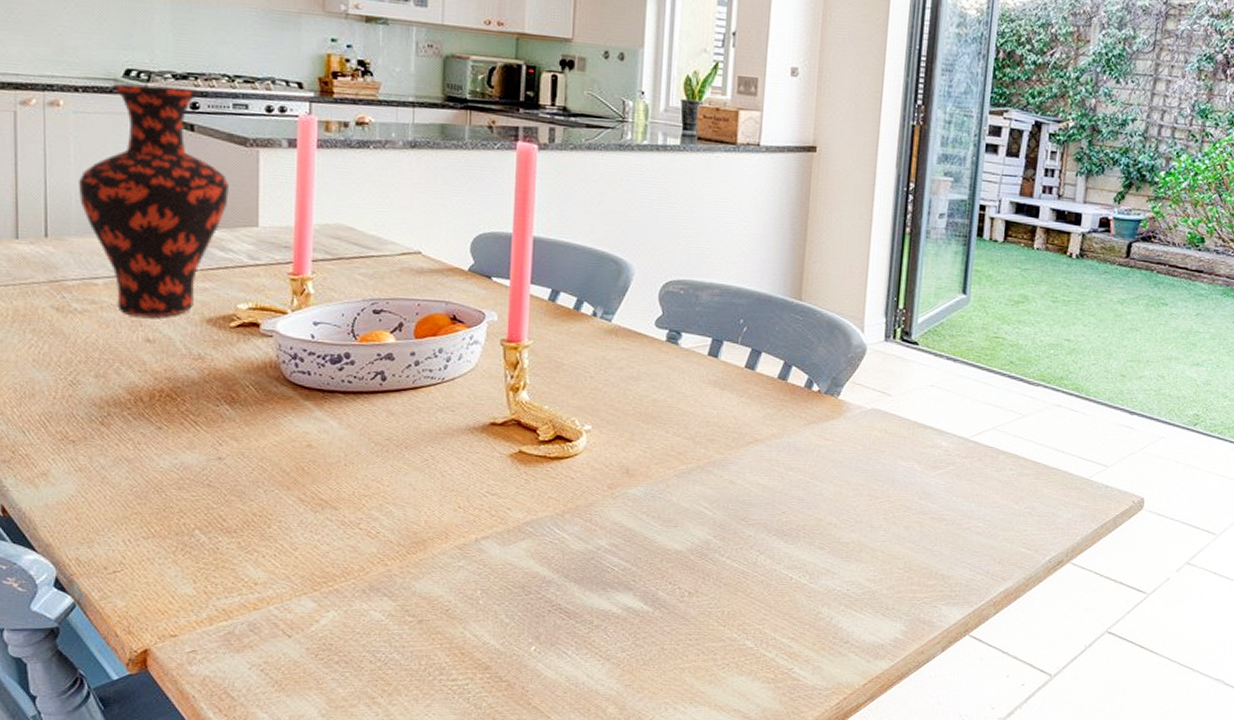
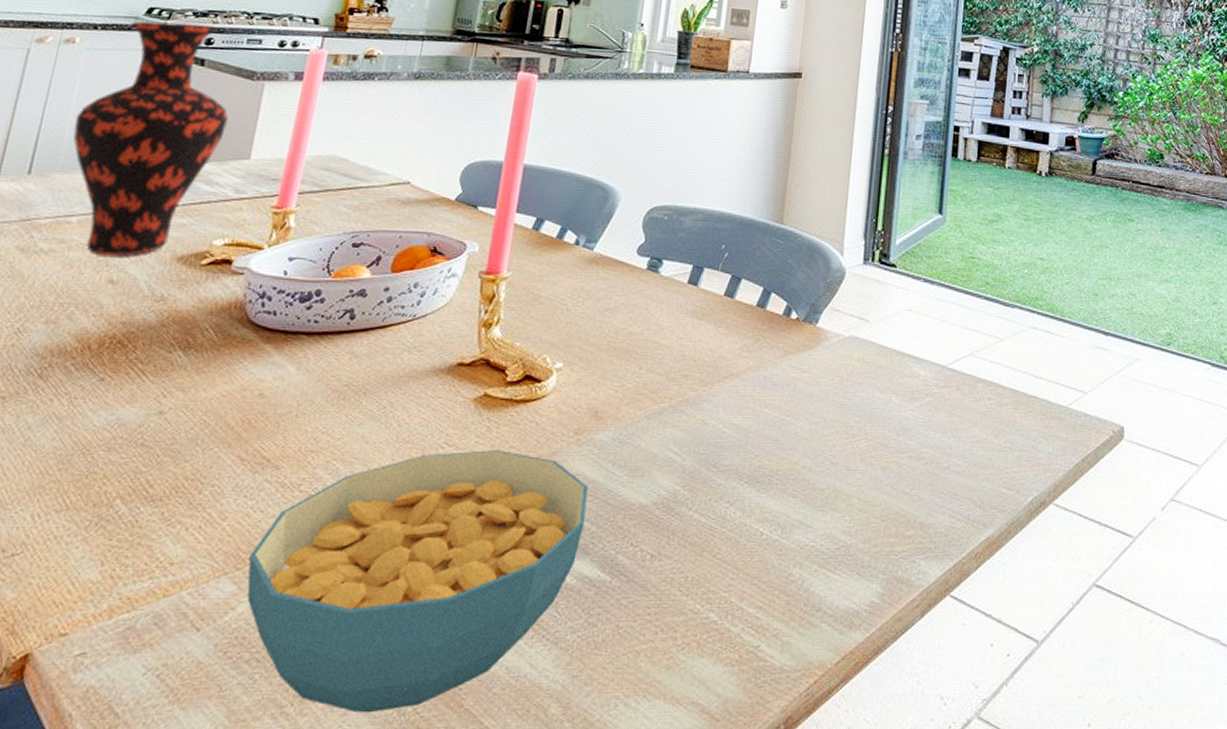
cereal bowl: none [324,499,626,706] -> present [247,450,589,714]

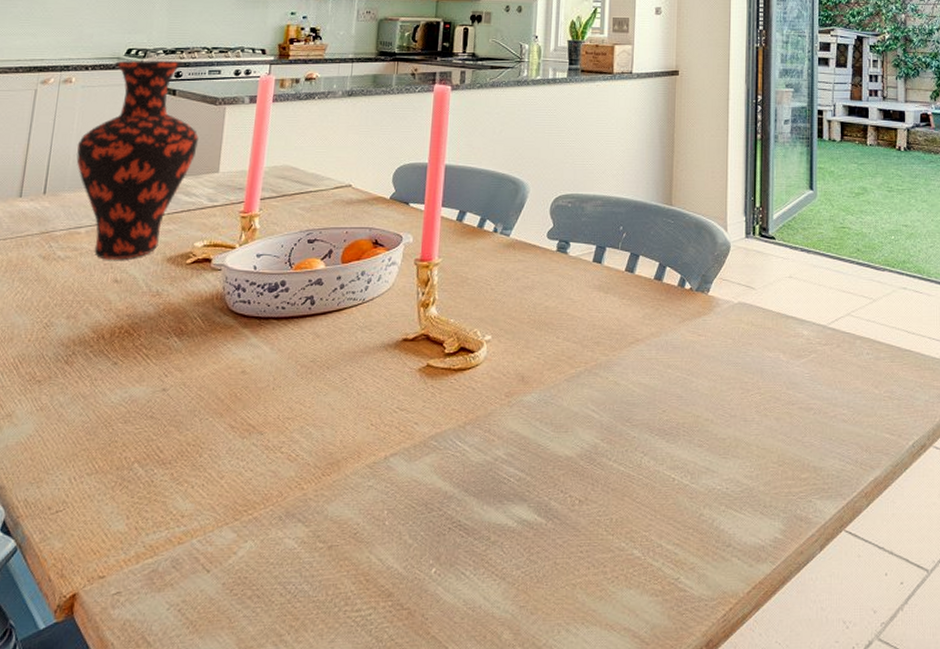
cereal bowl: present [247,450,589,714] -> none [244,413,521,640]

